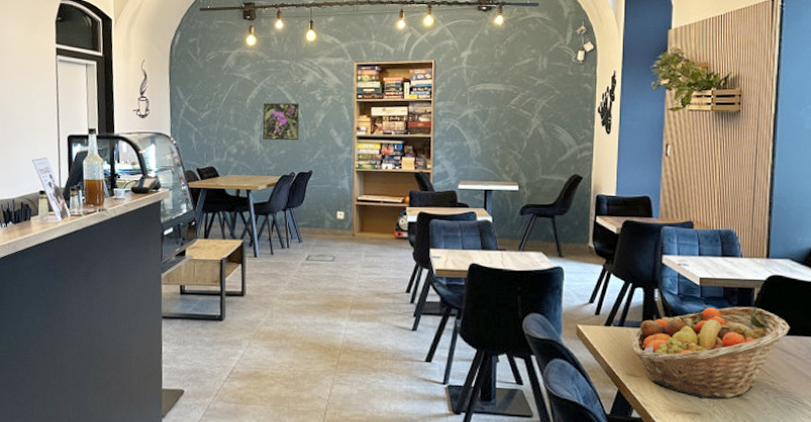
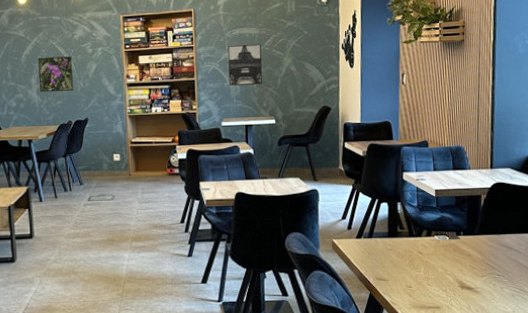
wall art: none [469,101,508,146] -> present [228,44,262,86]
fruit basket: present [631,306,790,399] -> none [379,211,512,294]

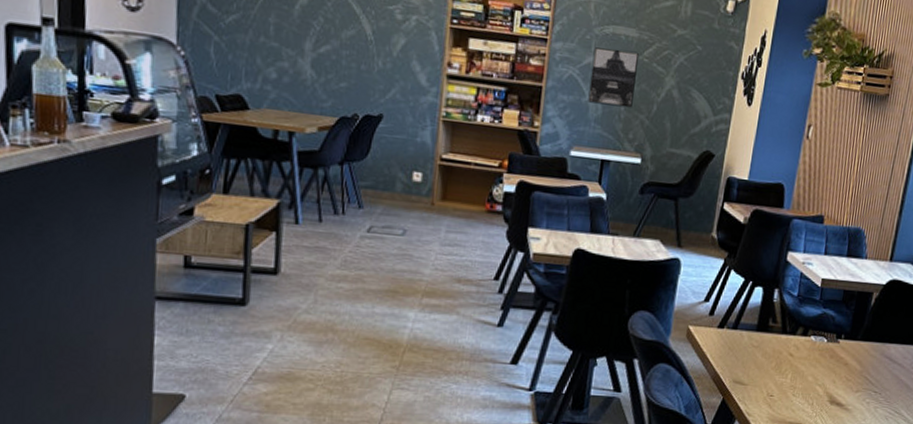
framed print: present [38,56,73,93] -> none [315,12,372,71]

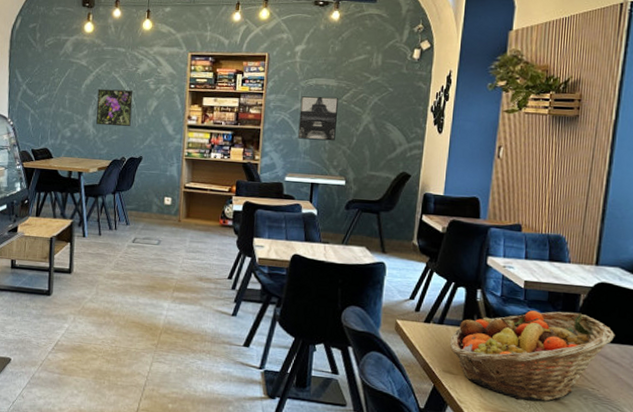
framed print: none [315,12,372,71] -> present [96,88,133,127]
fruit basket: none [742,311,901,409] -> present [449,310,615,402]

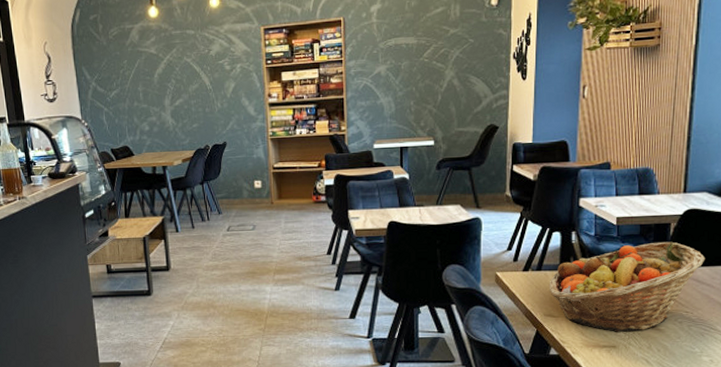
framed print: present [96,88,133,127] -> none [171,74,210,115]
wall art: present [298,96,339,141] -> none [381,55,420,103]

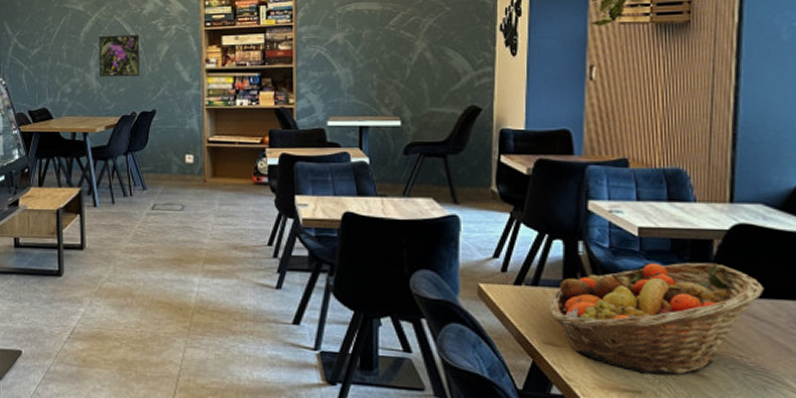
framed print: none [171,74,210,115] -> present [99,35,140,77]

